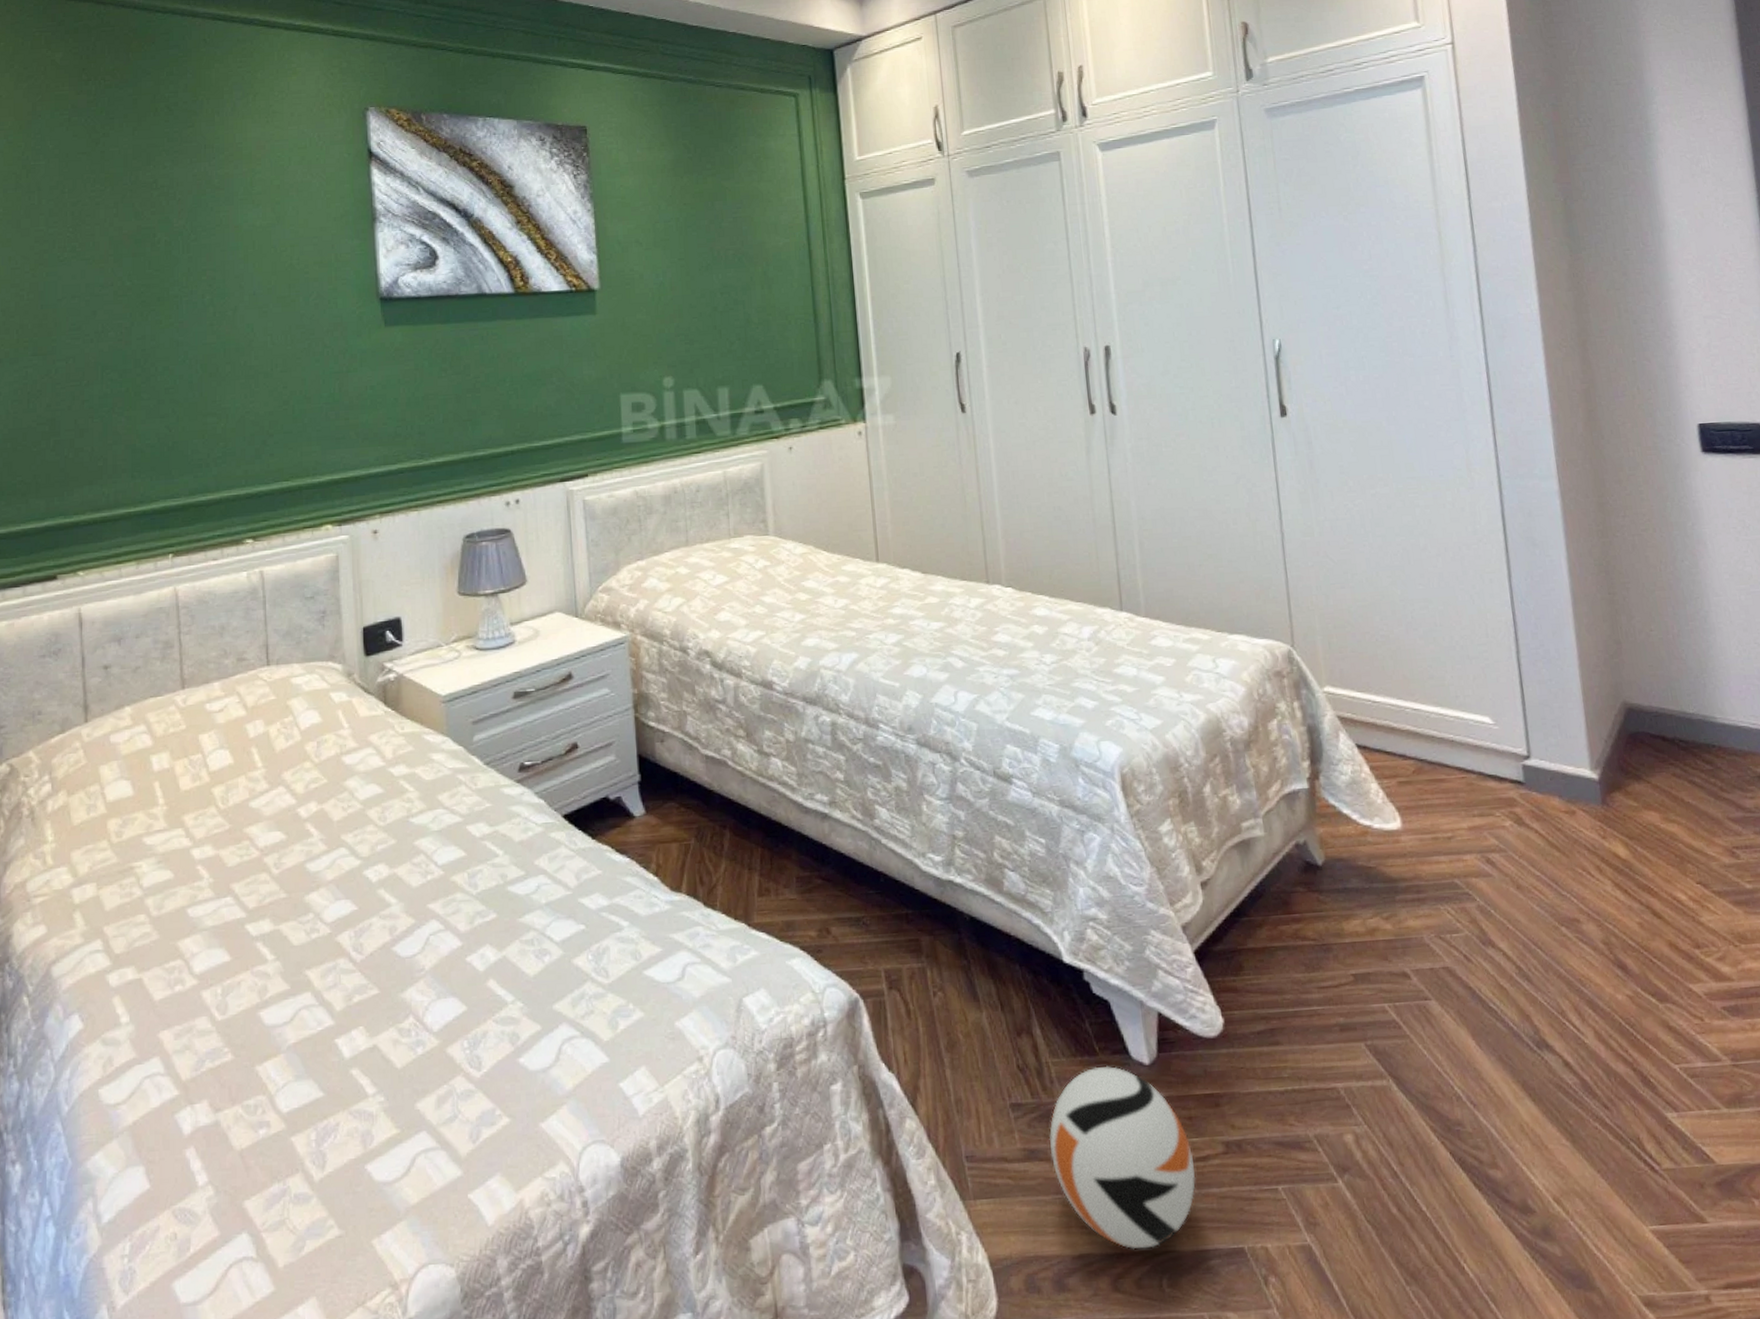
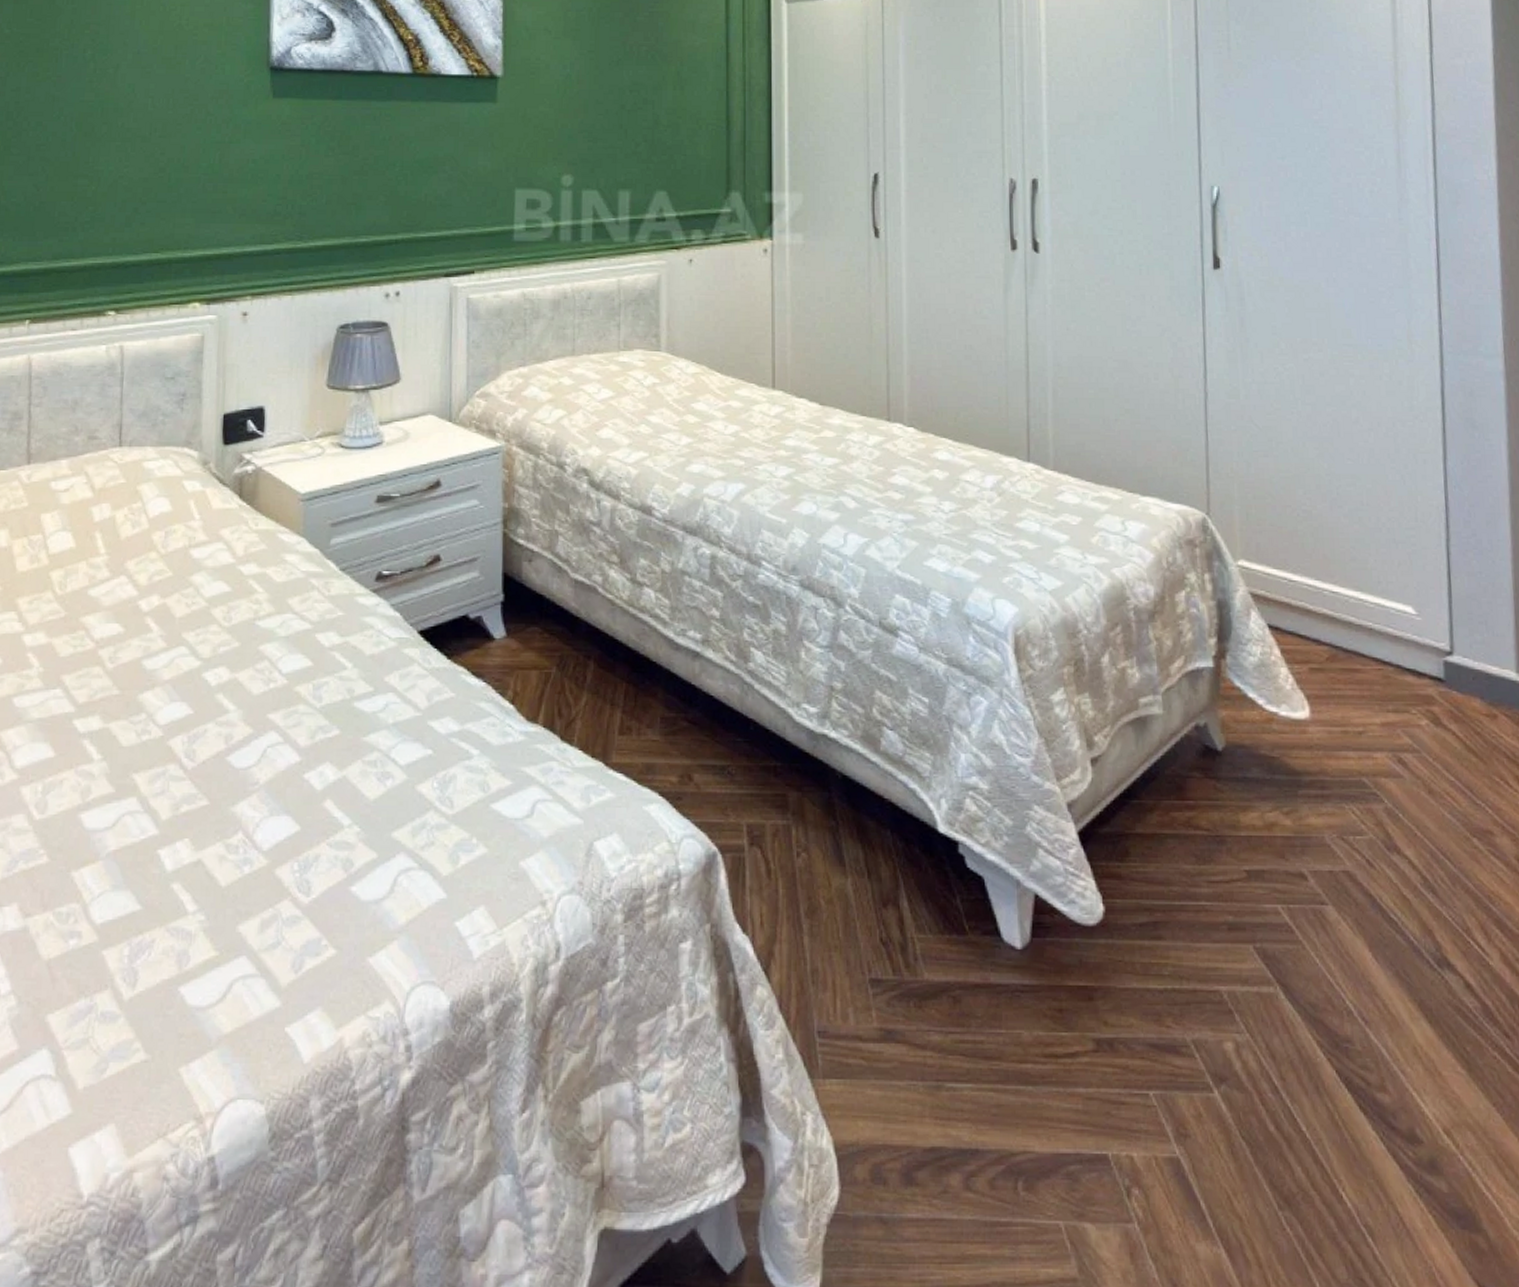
ball: present [1049,1065,1196,1250] -> none [908,946,1062,1147]

